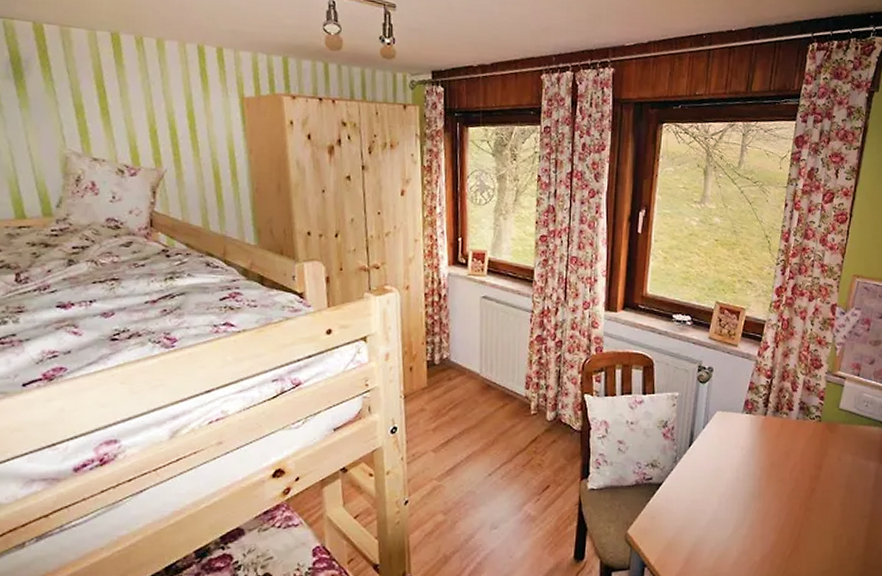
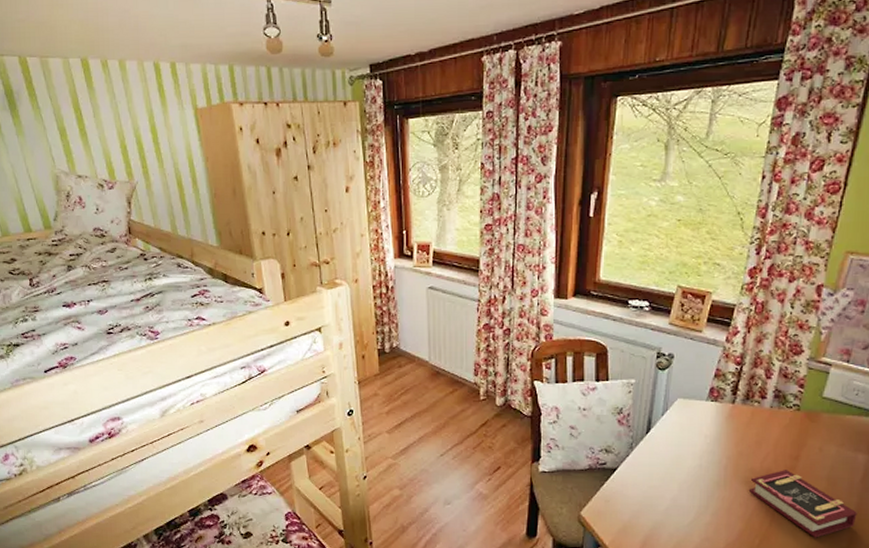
book: none [780,479,871,546] -> present [748,470,857,538]

